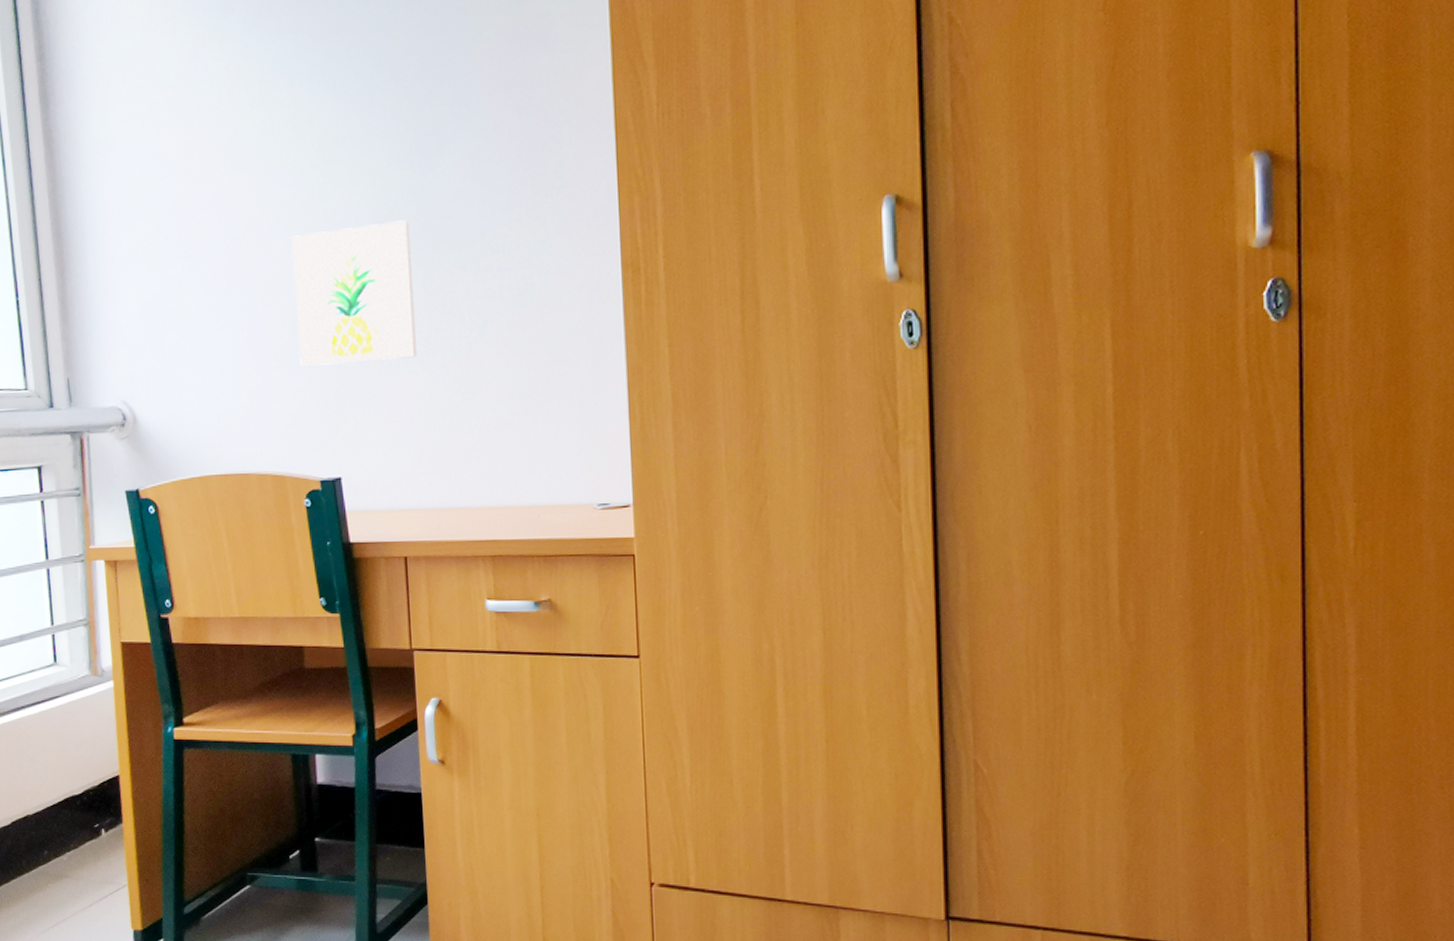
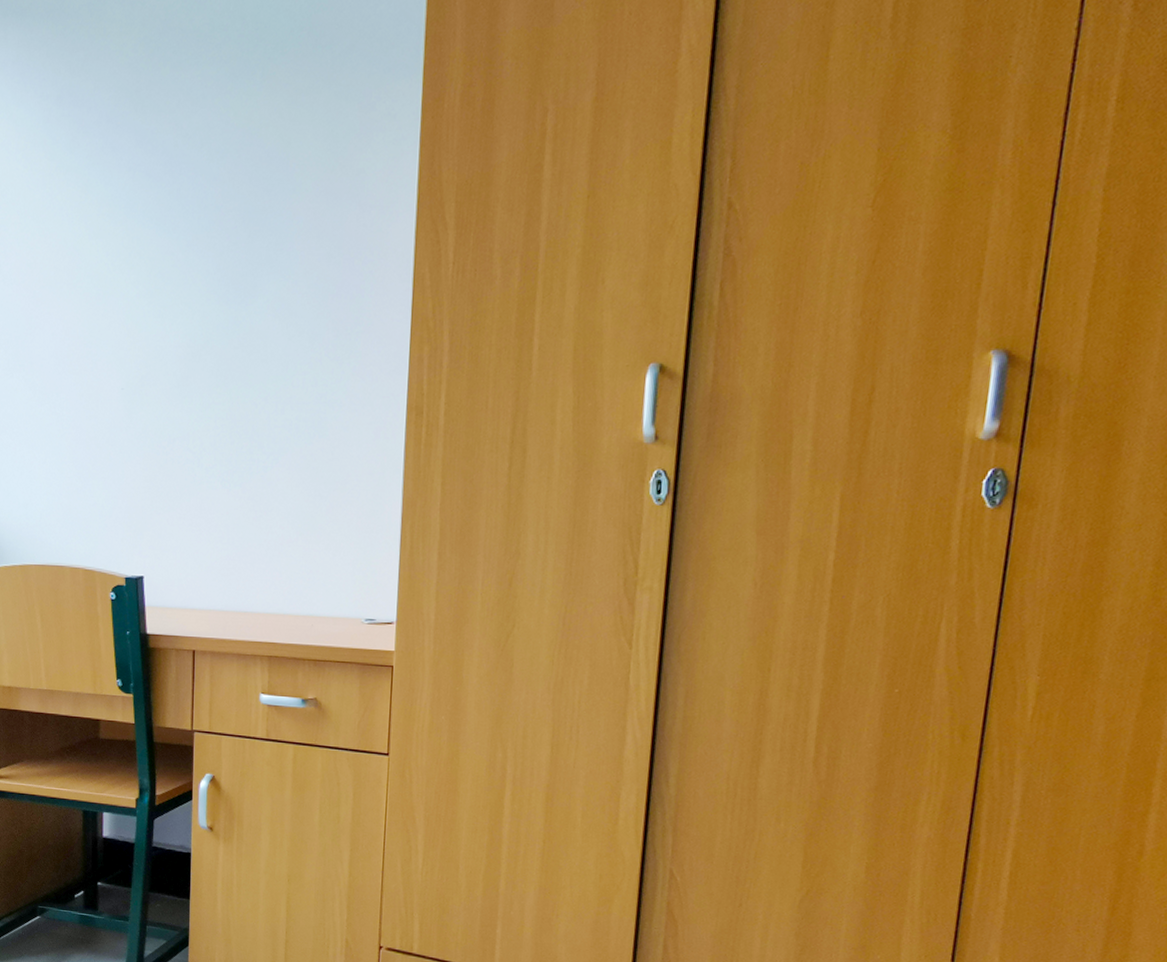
wall art: present [291,220,418,366] -> none [115,351,221,476]

